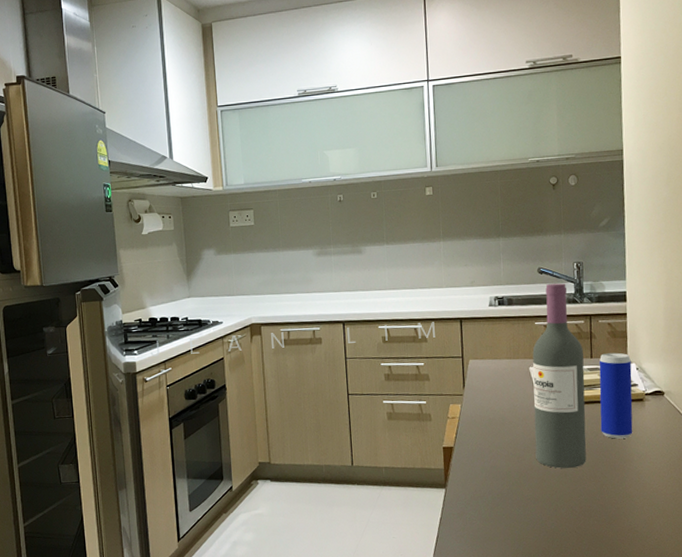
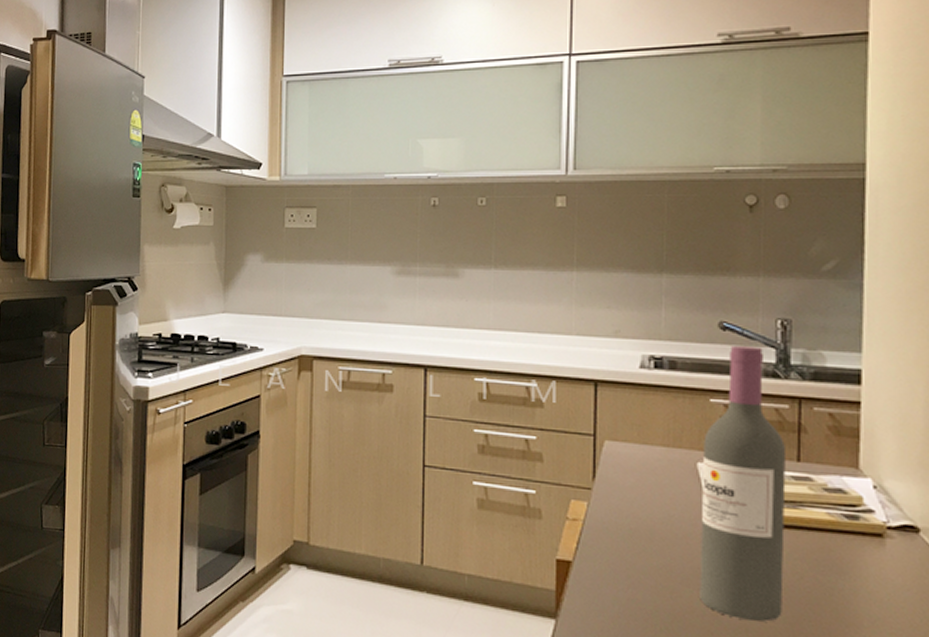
beverage can: present [599,352,633,439] -> none [808,457,865,590]

